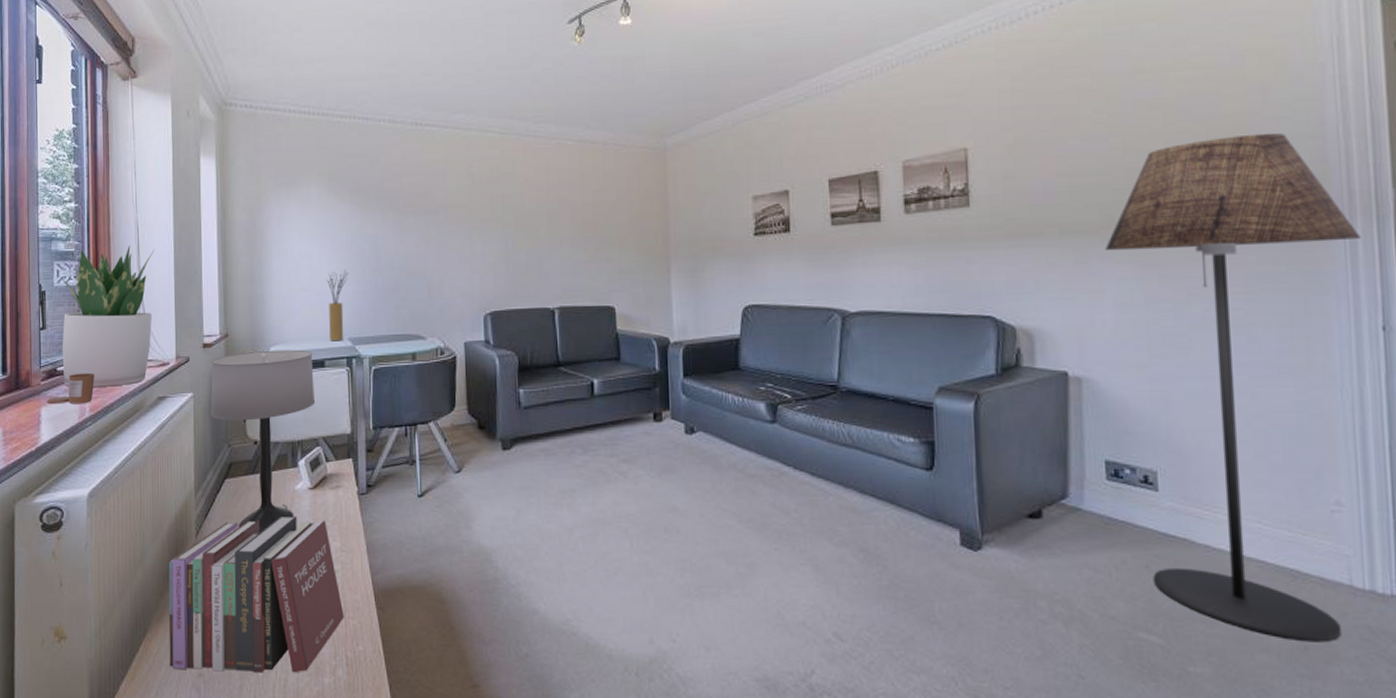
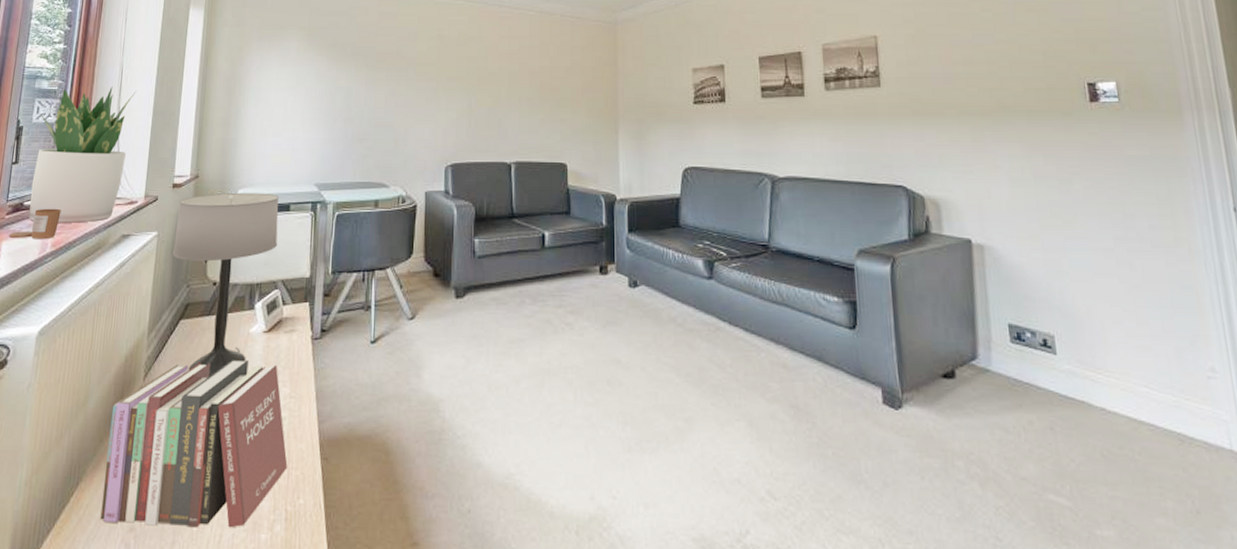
vase: present [327,270,349,342] -> none [297,119,321,187]
floor lamp: present [1105,132,1361,643] -> none [997,36,1229,506]

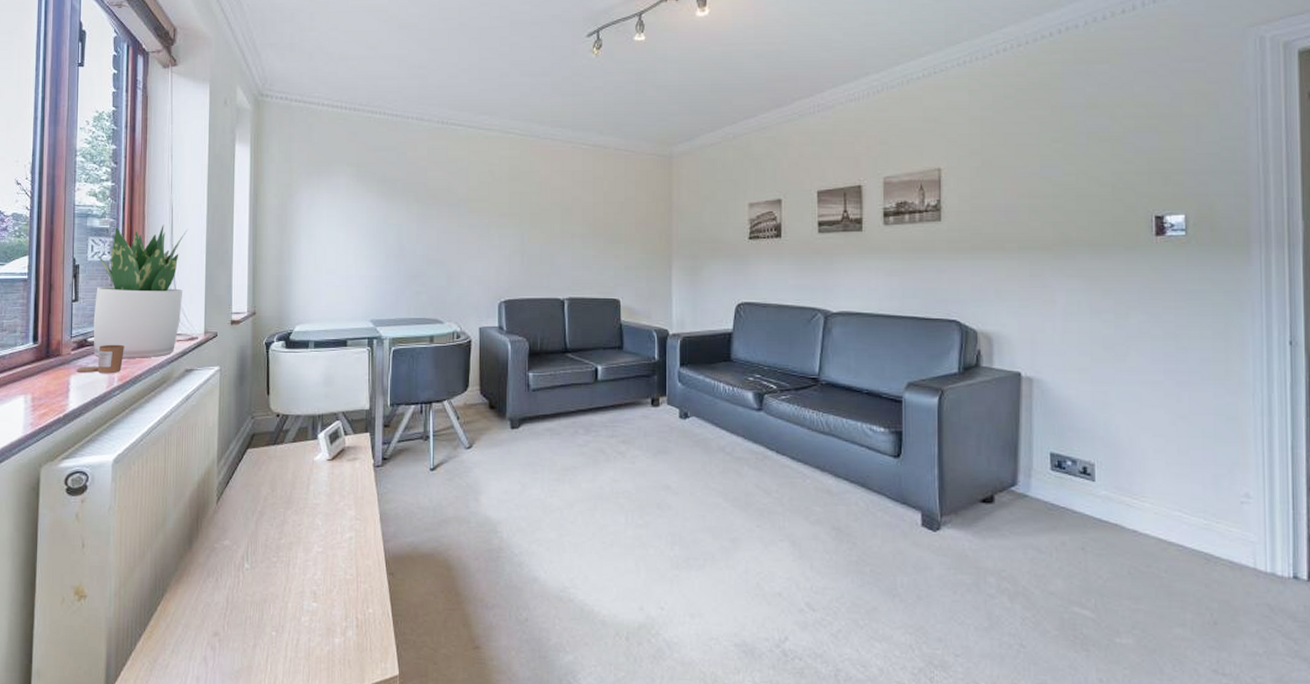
books: present [100,360,288,528] -> none [186,486,356,633]
table lamp: present [172,192,279,377] -> none [235,328,337,501]

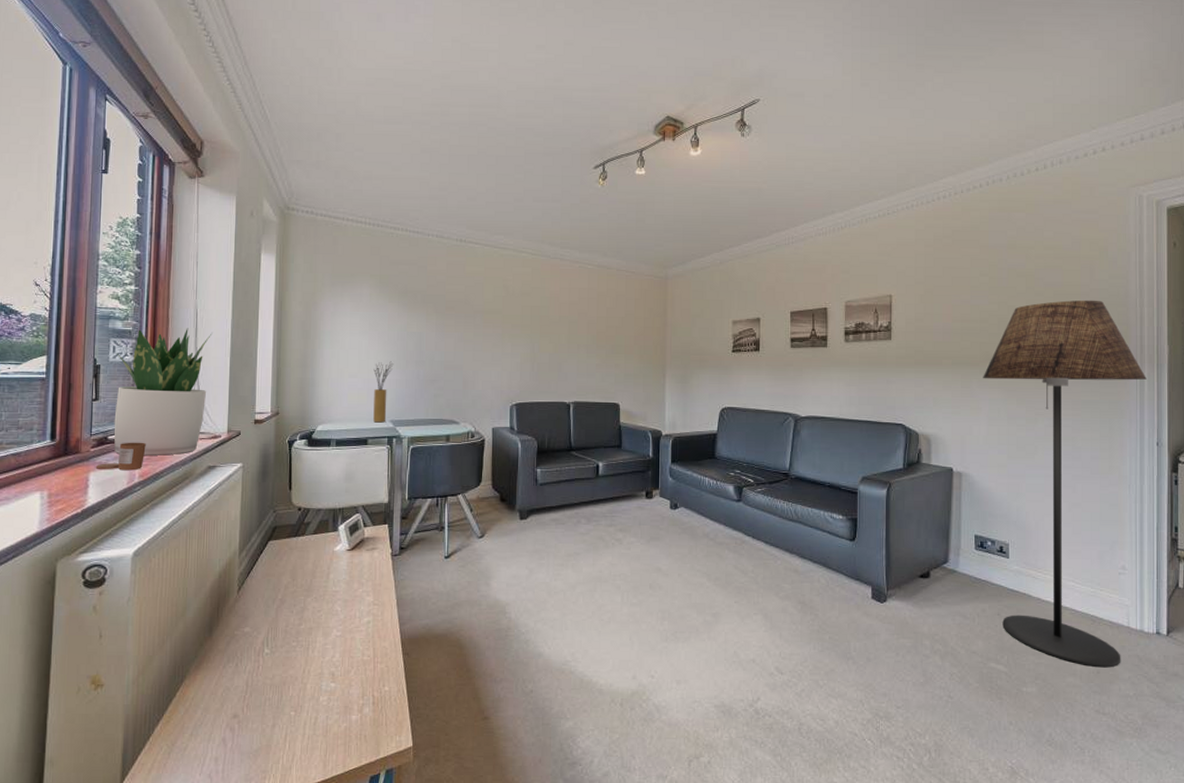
vase: none [352,256,373,323] -> present [373,361,394,423]
floor lamp: none [1057,167,1274,618] -> present [983,300,1146,668]

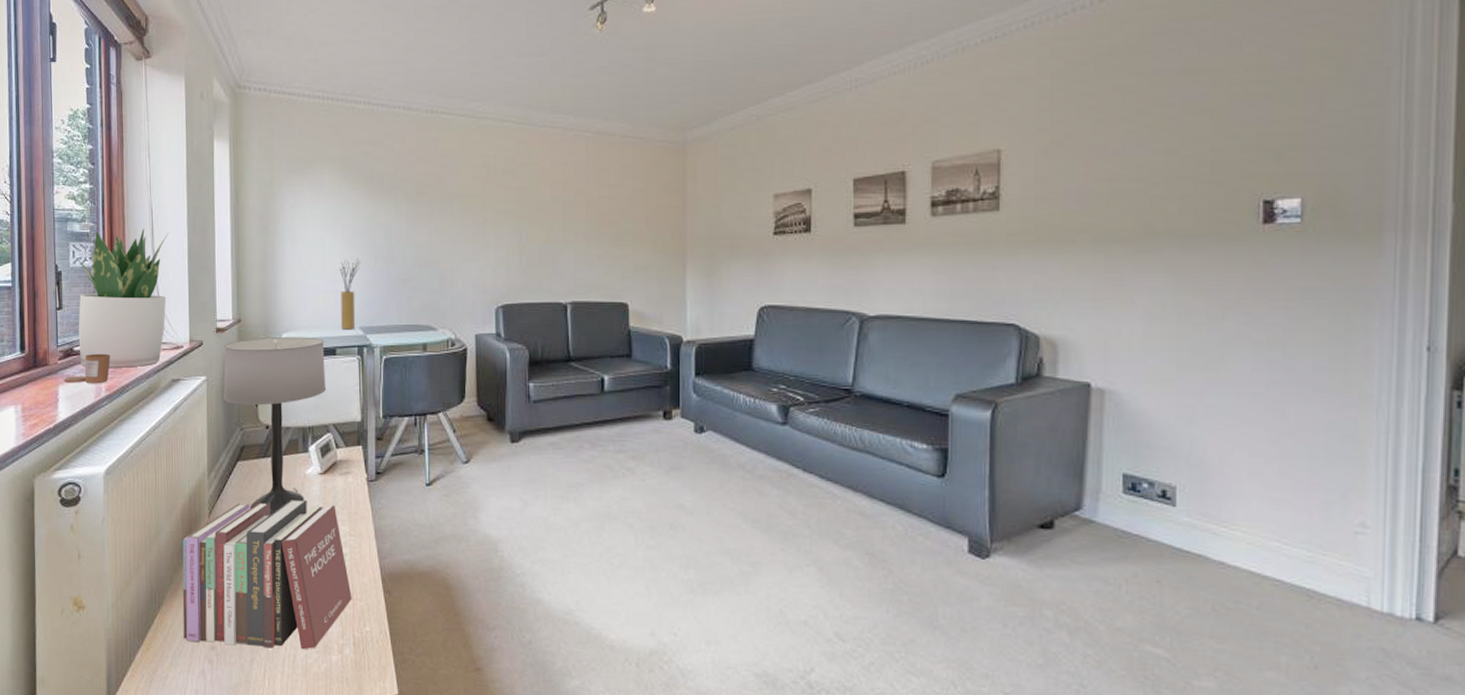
books: none [205,574,373,713] -> present [182,500,352,650]
table lamp: none [257,428,358,589] -> present [222,336,327,515]
floor lamp: present [983,300,1146,668] -> none [1139,140,1413,663]

